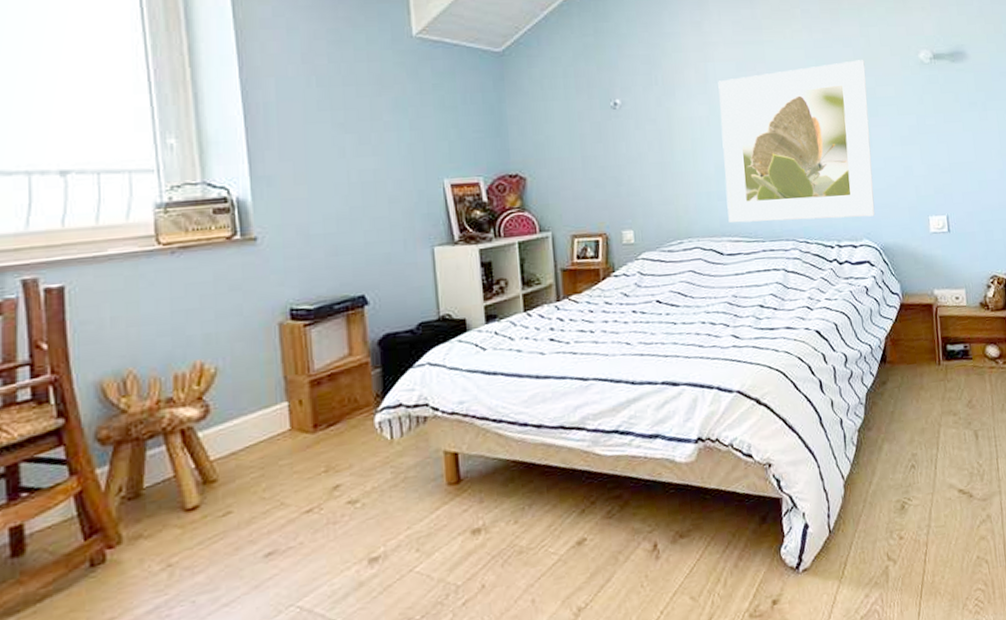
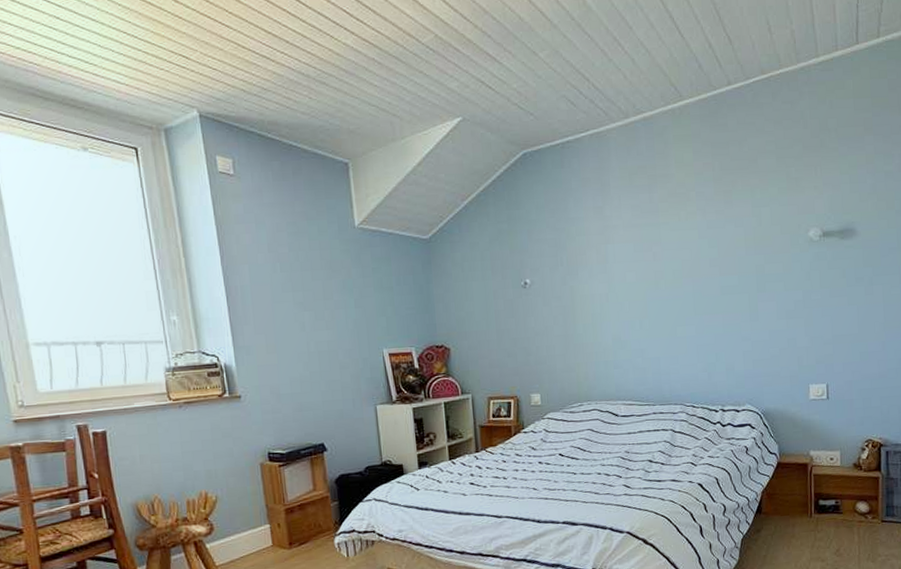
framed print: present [718,60,876,223] -> none [617,239,758,389]

